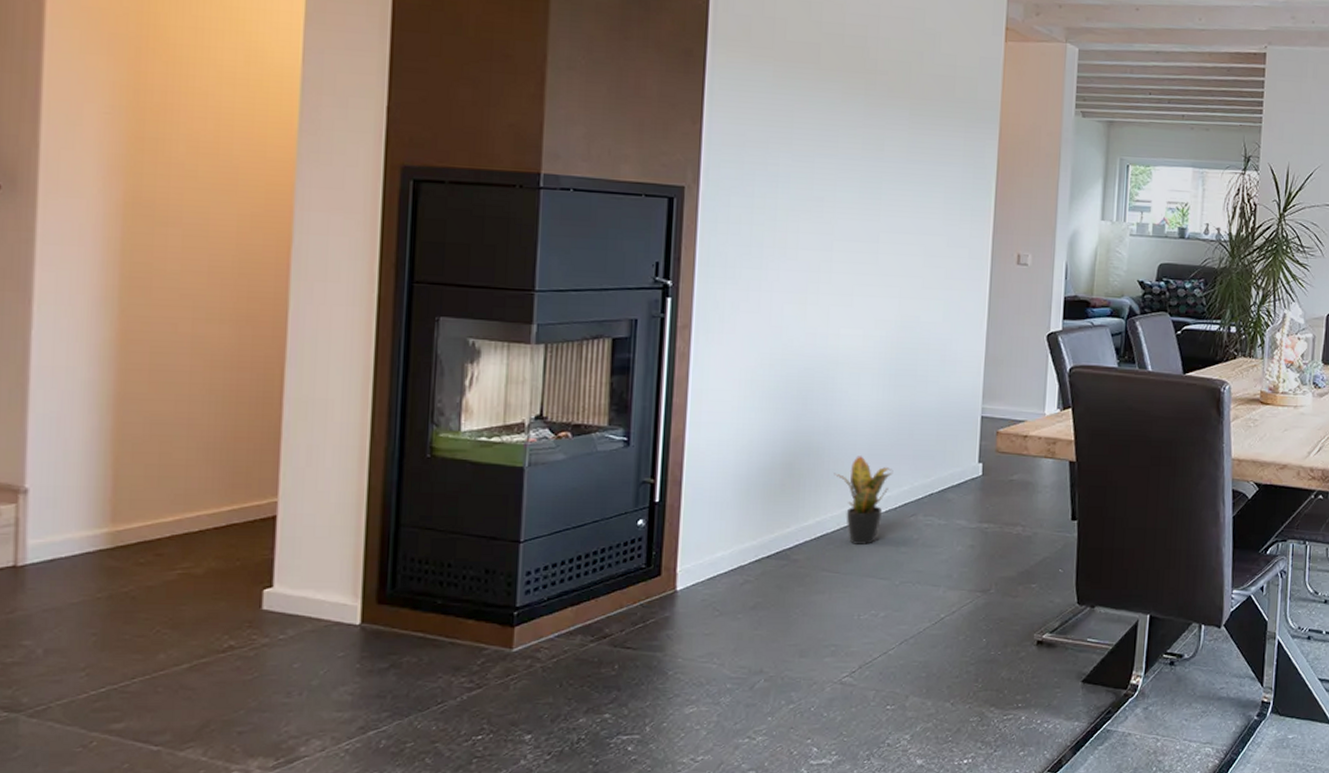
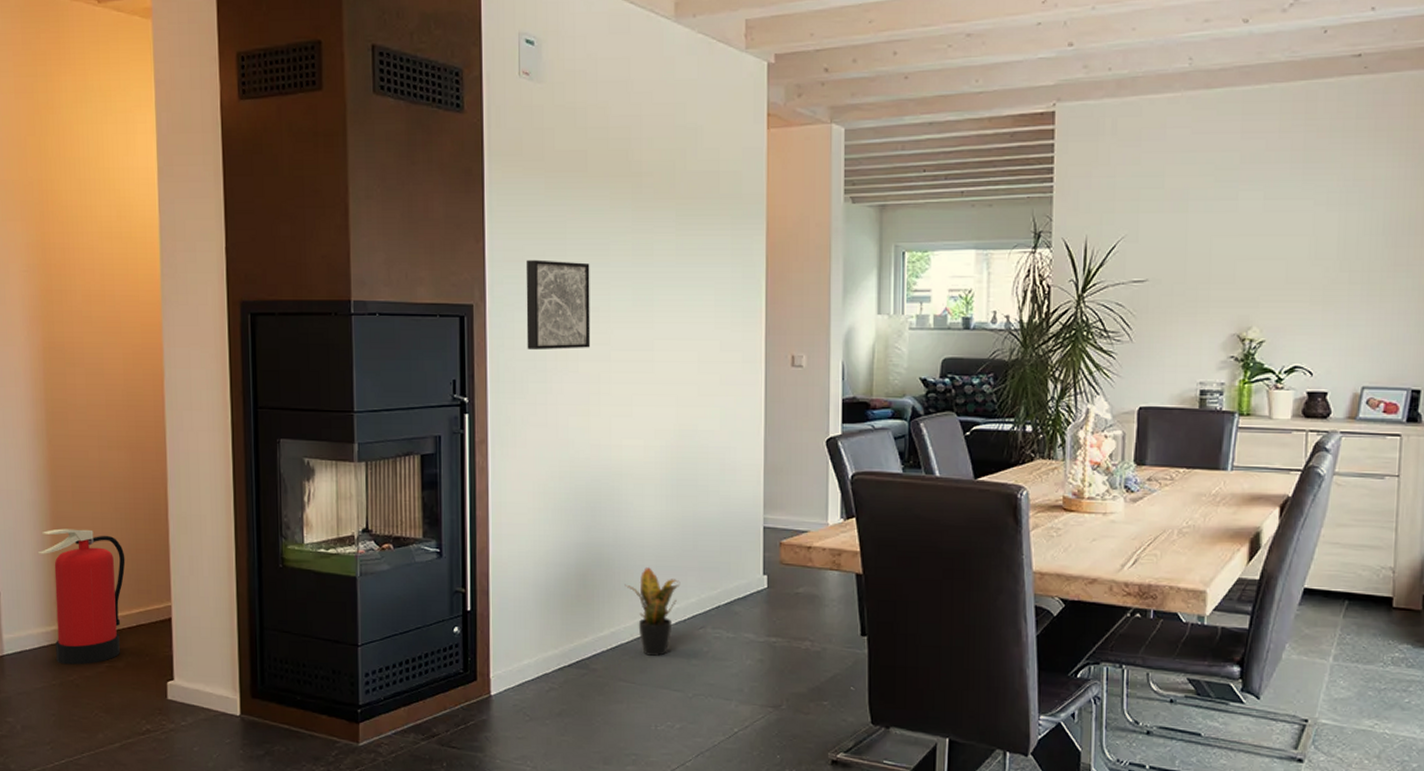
fire extinguisher: none [90,413,218,574] -> present [37,528,126,665]
wall art: none [742,145,817,237] -> present [526,259,591,351]

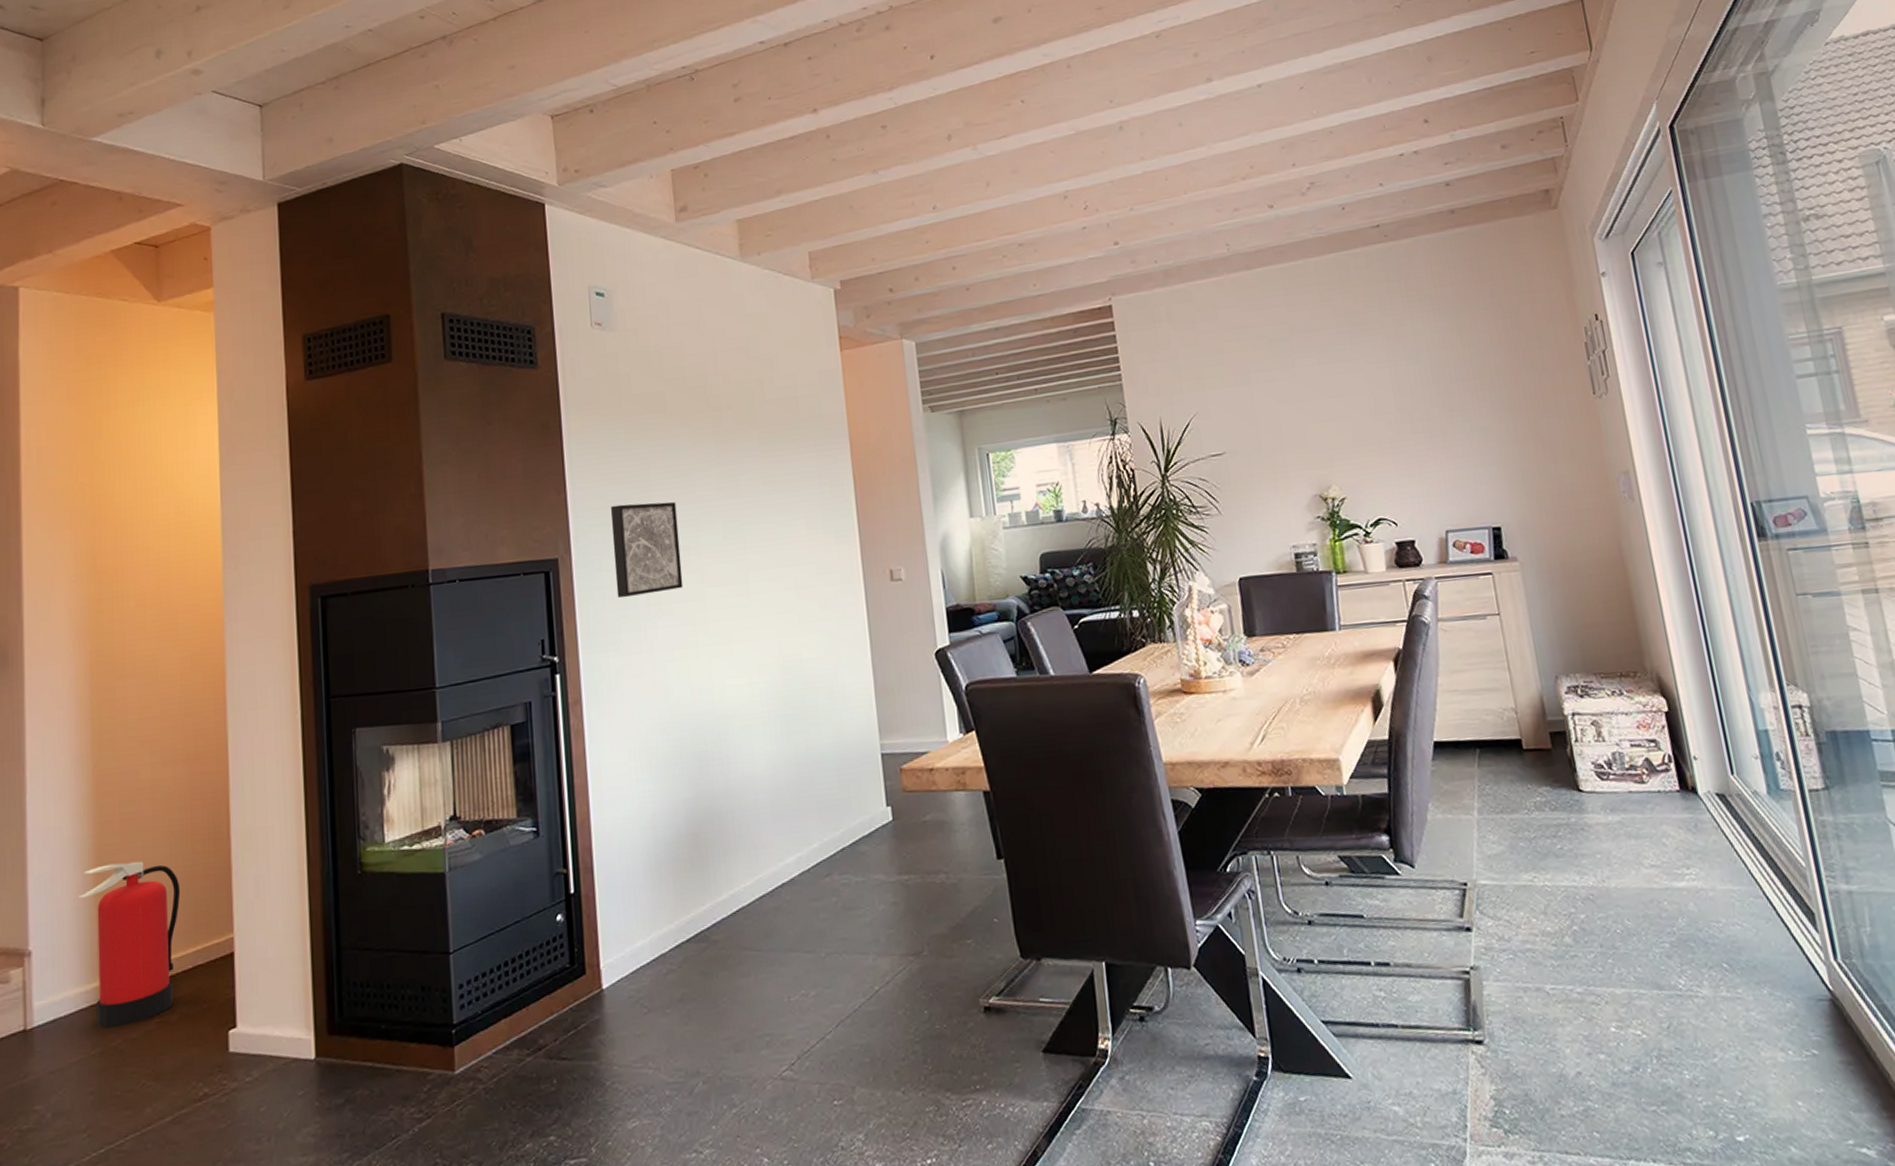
potted plant: present [625,567,681,656] -> none [740,815,801,916]

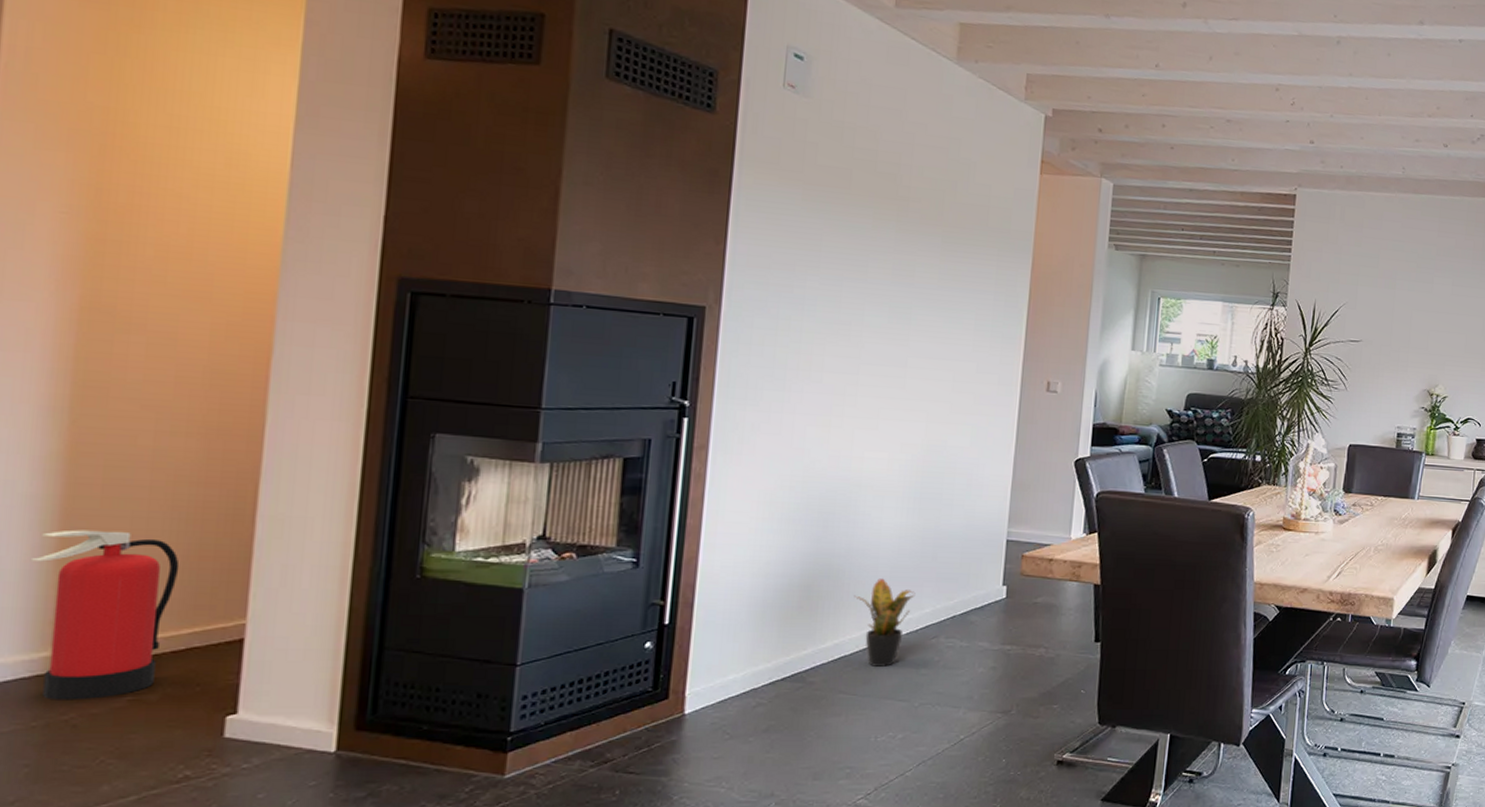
wall art: present [610,501,683,598] -> none [765,267,845,360]
potted plant: none [740,815,801,916] -> present [854,578,916,667]

